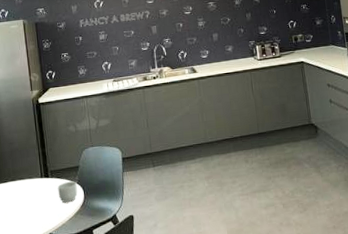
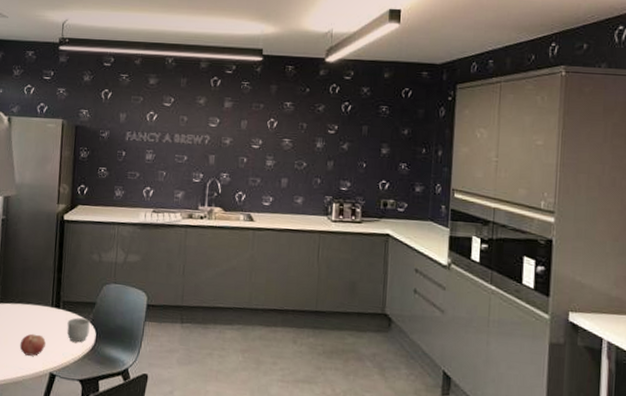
fruit: none [19,203,42,224] -> present [19,333,46,356]

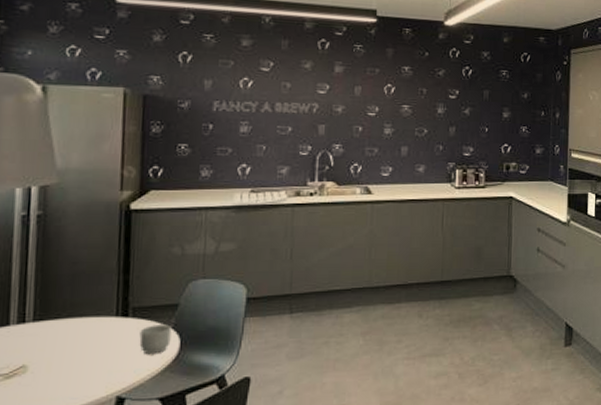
fruit: present [19,333,46,356] -> none [70,352,109,381]

